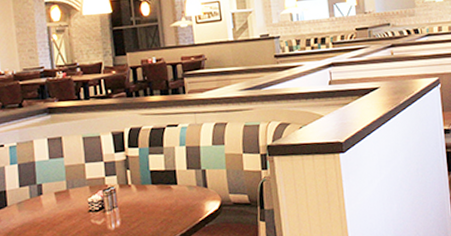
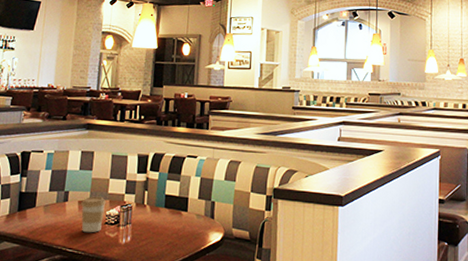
coffee cup: none [58,184,86,225] -> present [81,196,106,233]

